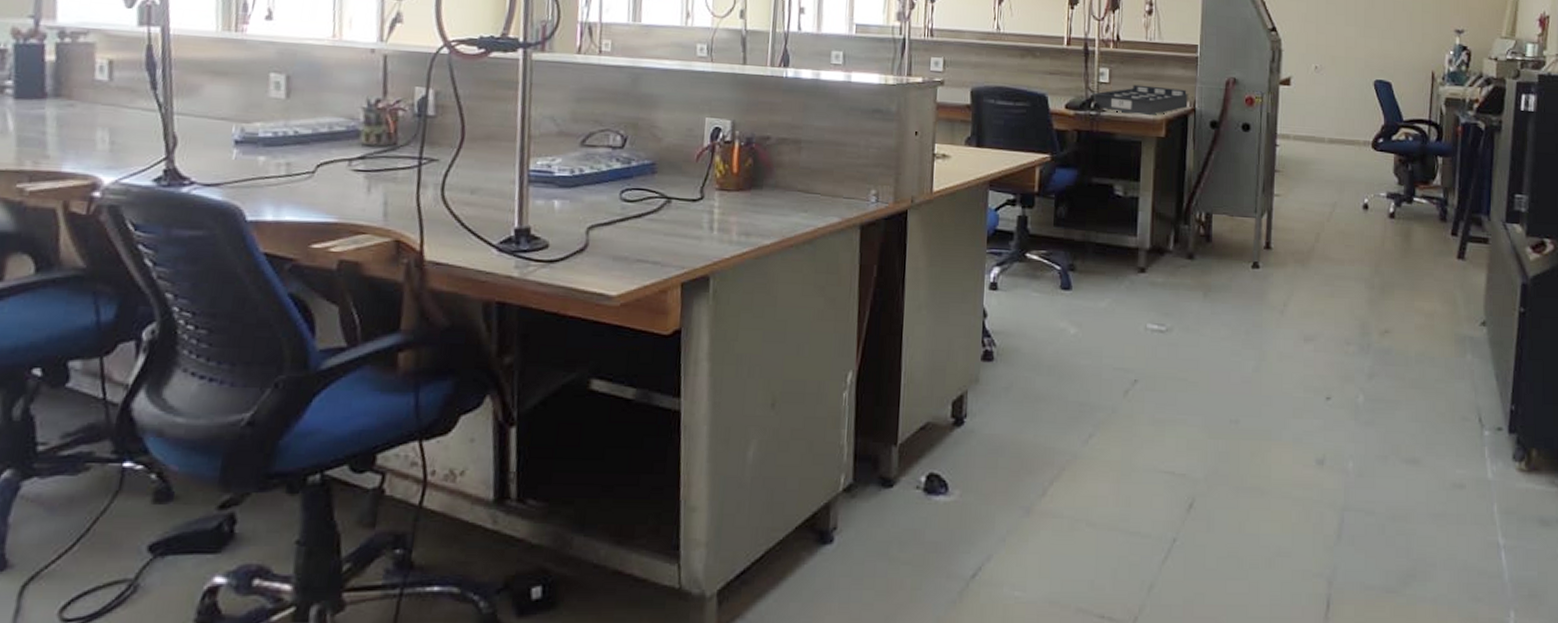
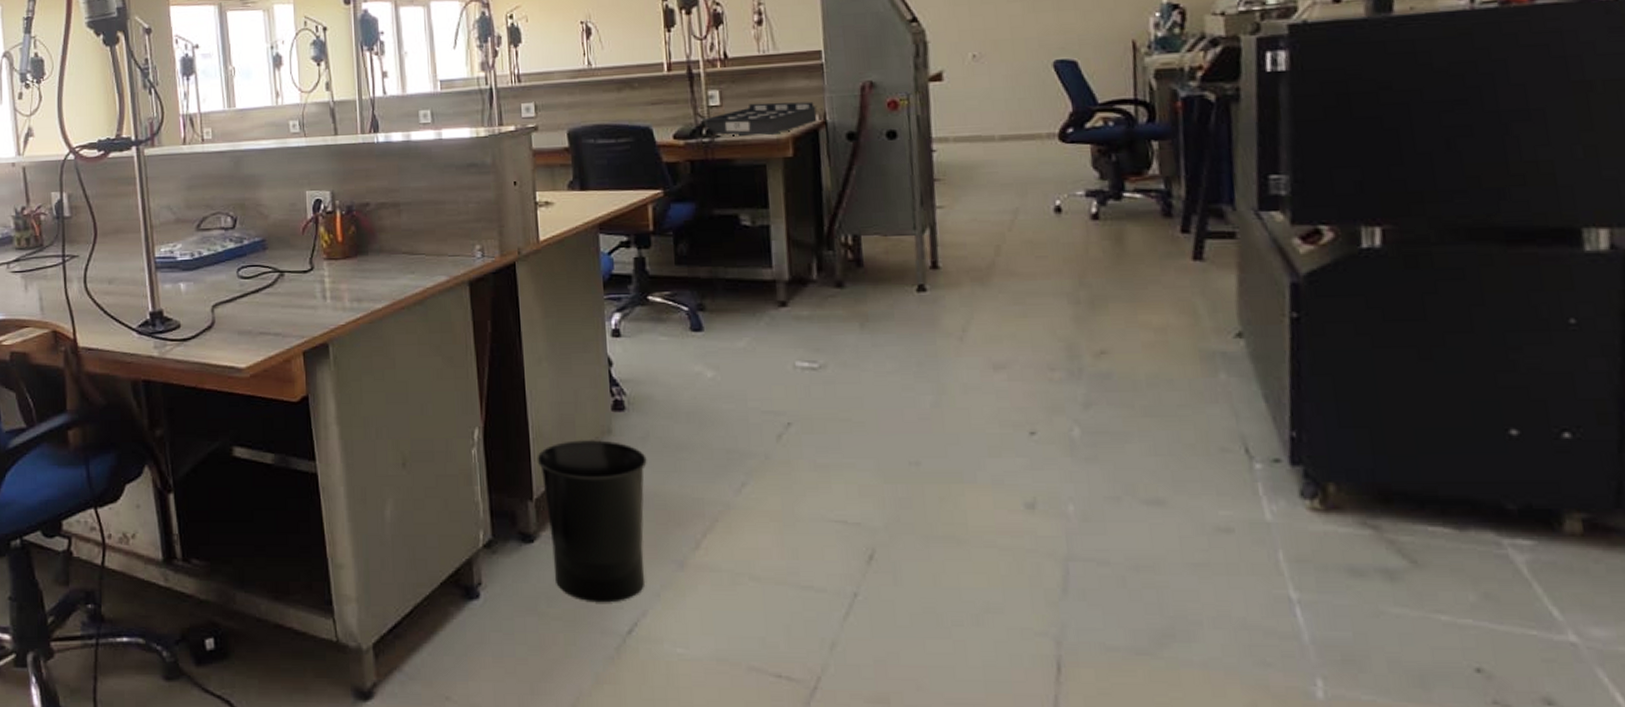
waste bin: none [905,388,1008,546] -> present [537,440,647,601]

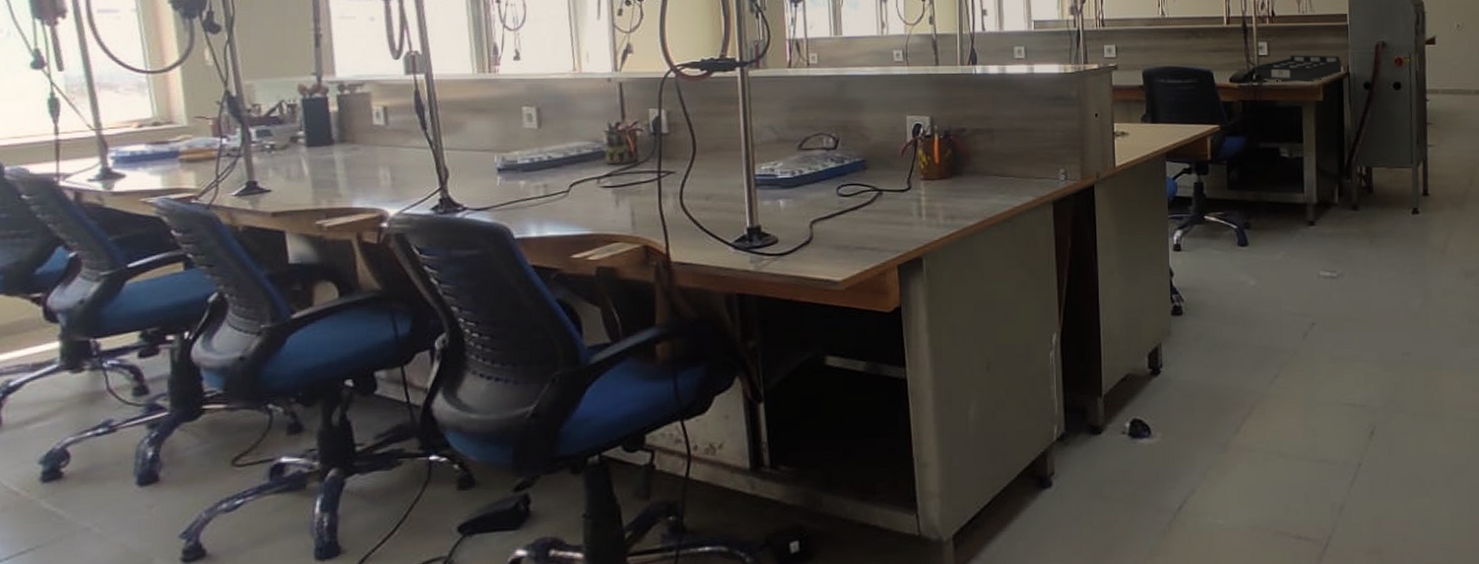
waste bin: present [537,440,647,601] -> none [1106,341,1199,484]

